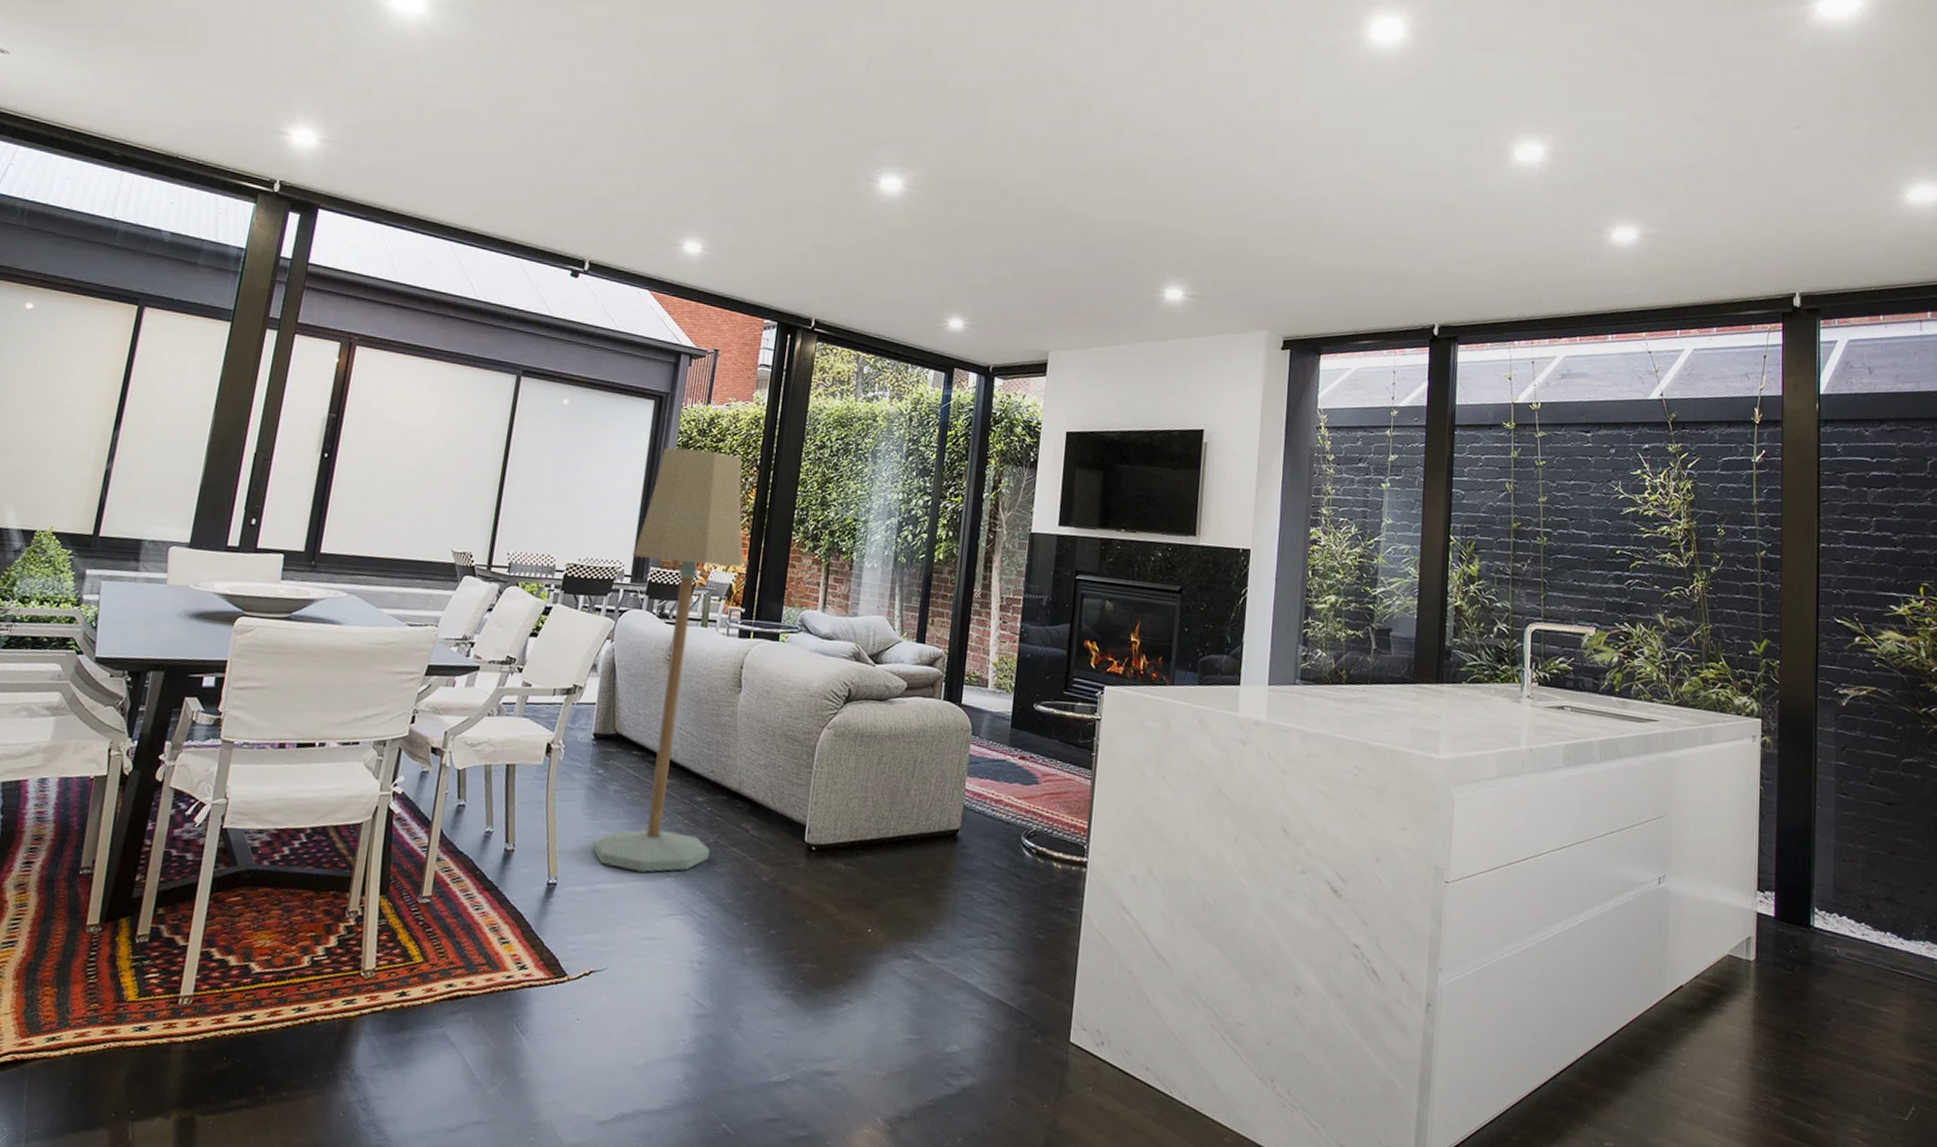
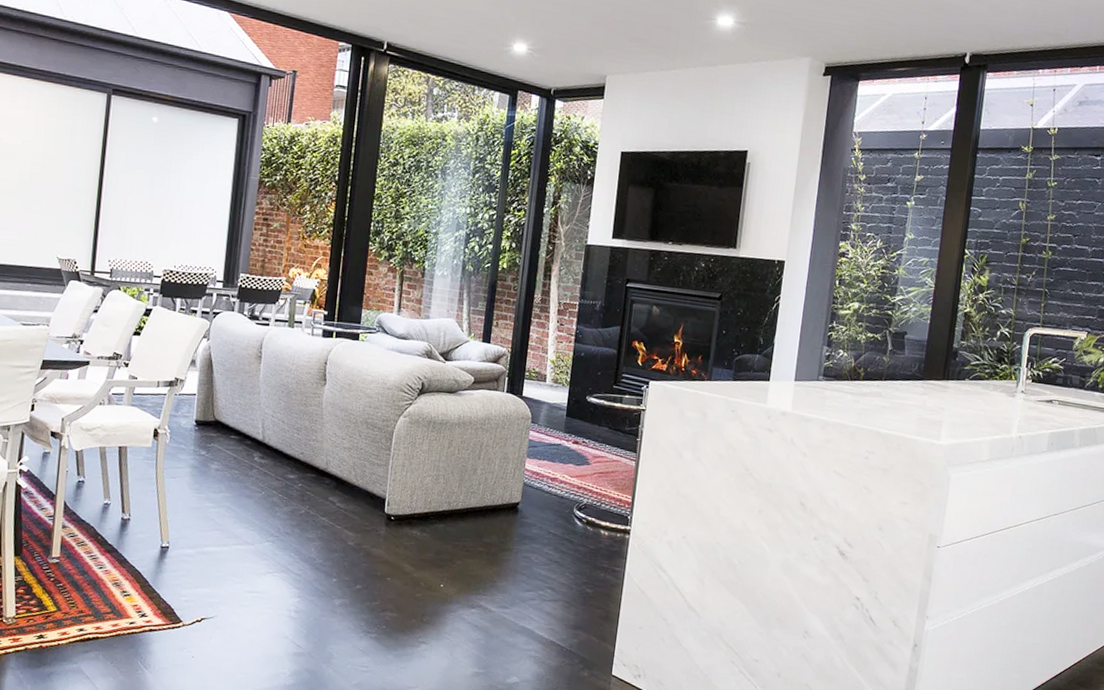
floor lamp: present [592,447,744,873] -> none [198,163,326,538]

